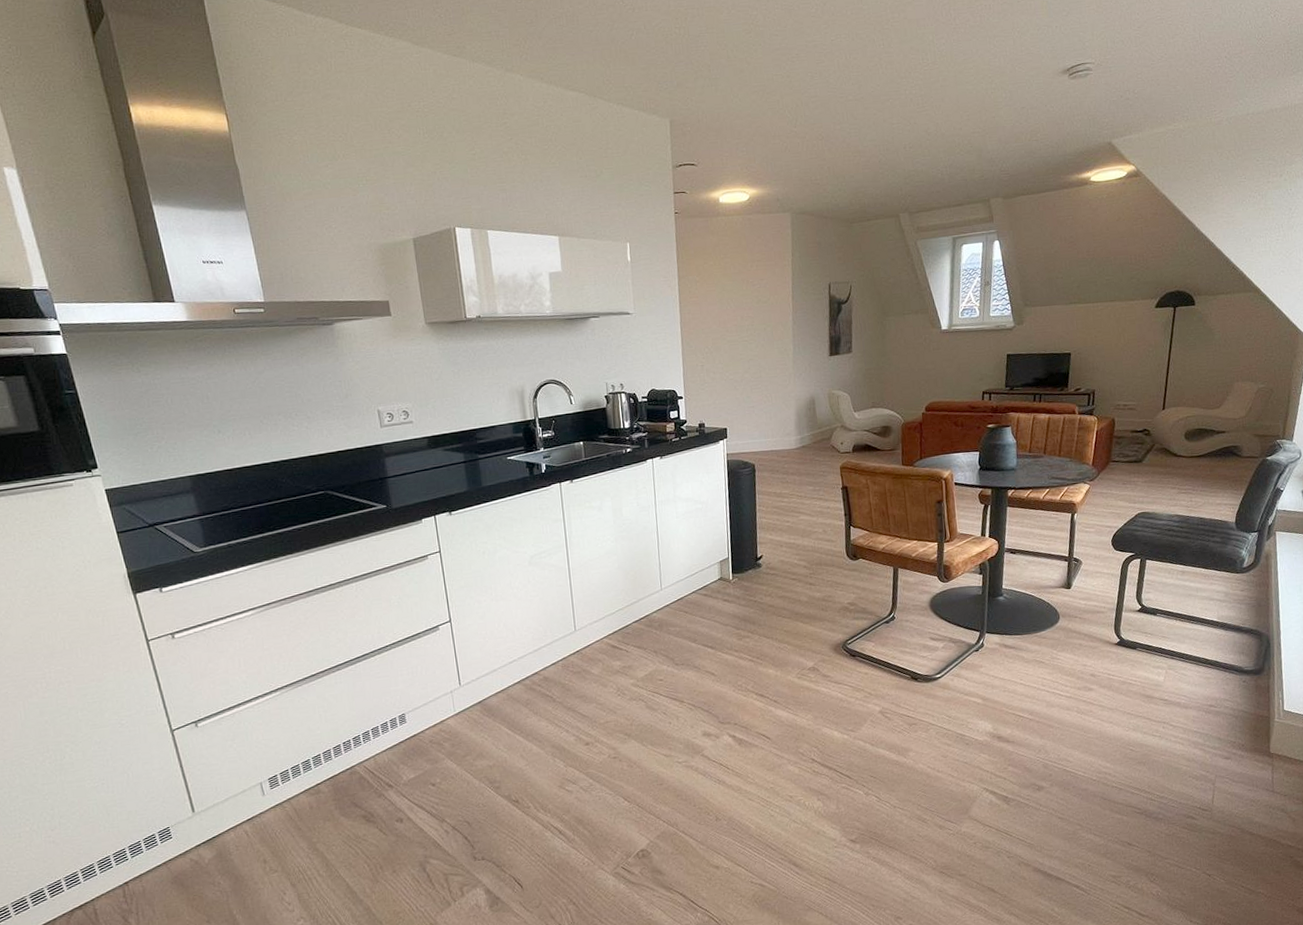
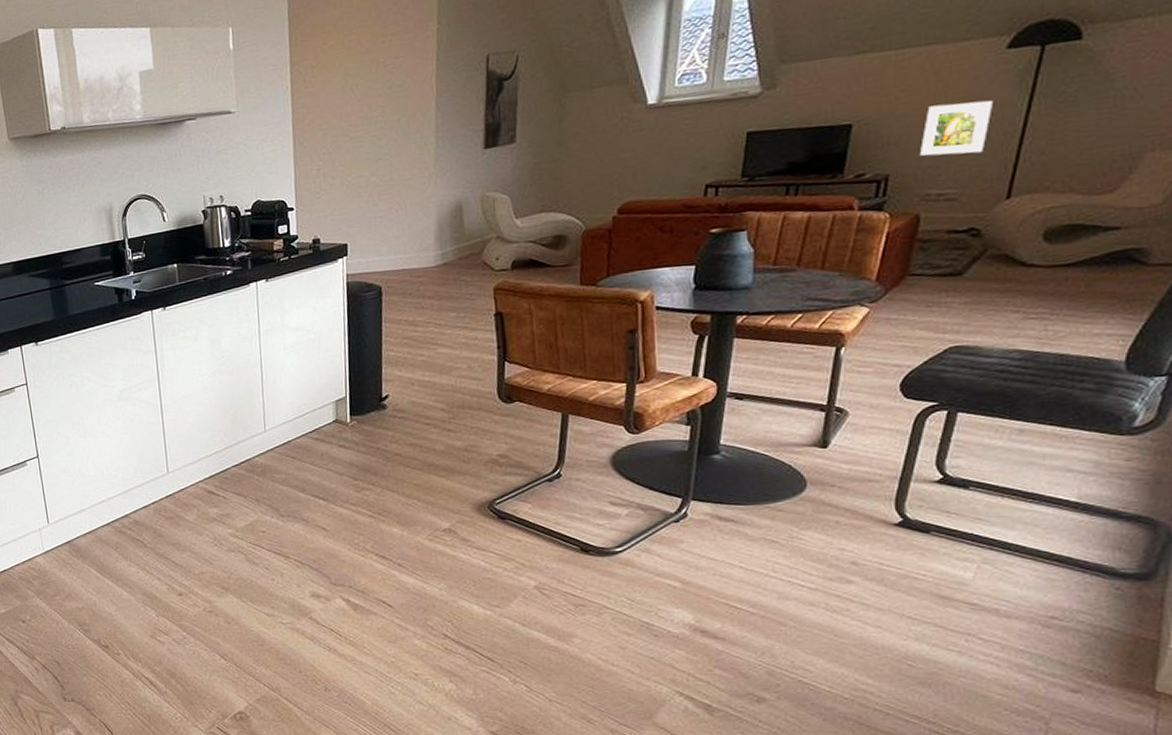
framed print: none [1112,342,1150,378] -> present [920,100,993,156]

